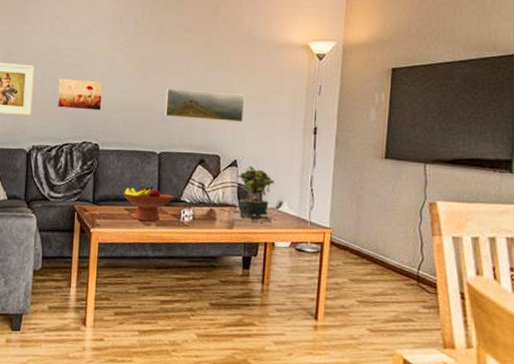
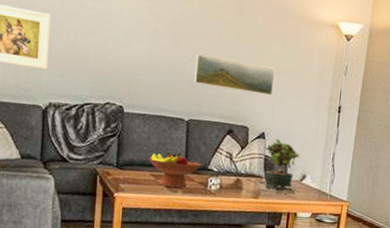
wall art: present [58,79,103,110] -> none [78,32,129,71]

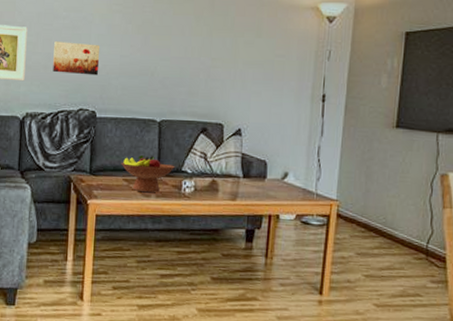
wall art: none [78,32,129,71] -> present [53,41,101,76]
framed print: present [194,54,276,96] -> none [165,52,251,89]
potted plant: present [256,138,300,194] -> none [233,134,281,195]

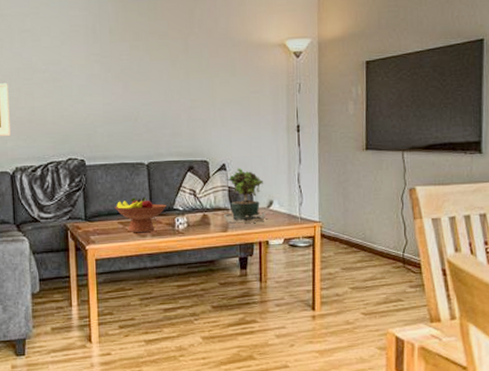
wall art: present [53,41,101,76] -> none [36,94,84,126]
potted plant: none [233,134,281,195] -> present [223,168,268,224]

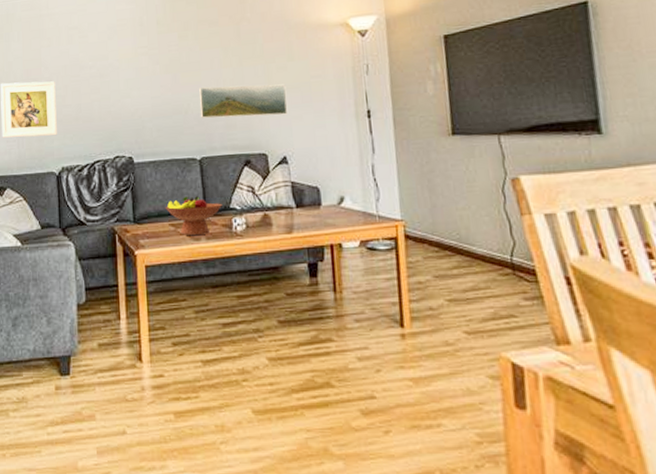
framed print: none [148,96,229,127] -> present [199,84,288,119]
potted plant: present [223,168,268,224] -> none [287,160,339,224]

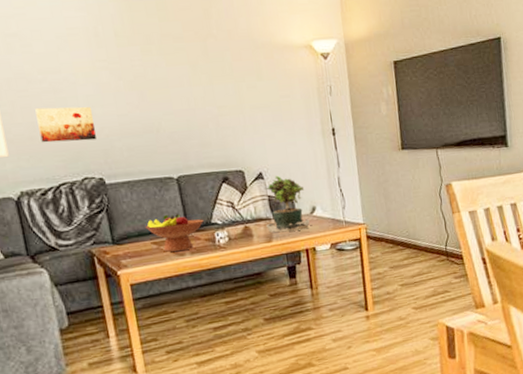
wall art: none [83,89,132,123] -> present [35,106,97,143]
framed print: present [199,84,288,119] -> none [170,103,261,137]
potted plant: none [287,160,339,224] -> present [266,175,312,233]

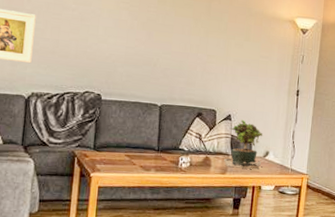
wall art: present [35,106,97,143] -> none [60,30,108,63]
fruit bowl: present [145,214,204,252] -> none [124,134,173,167]

